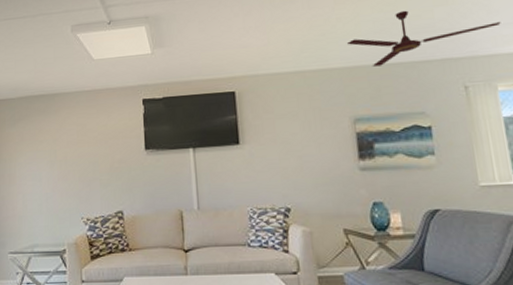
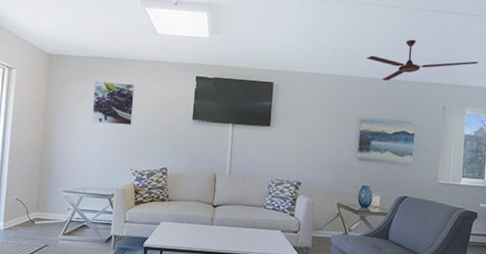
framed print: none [31,119,78,169] -> present [91,81,136,126]

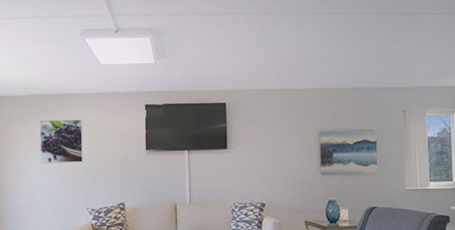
ceiling fan: present [367,39,479,81] -> none [320,44,434,90]

